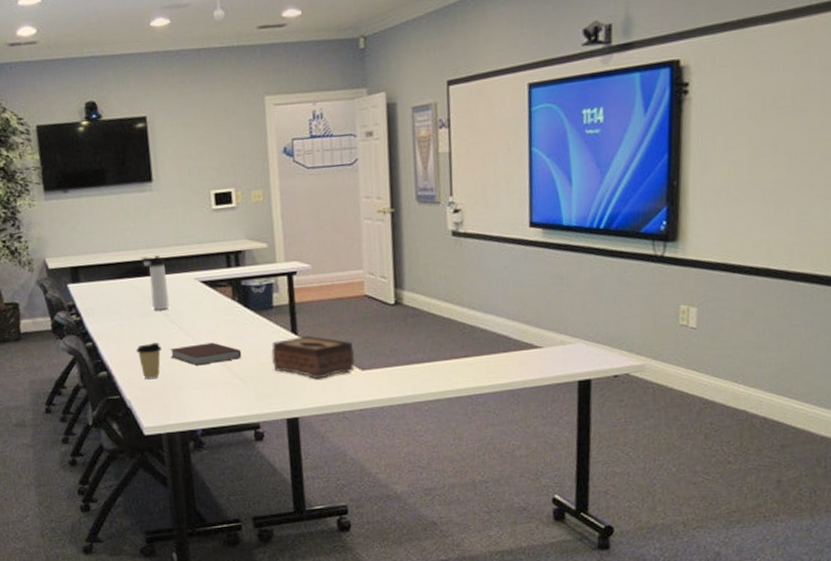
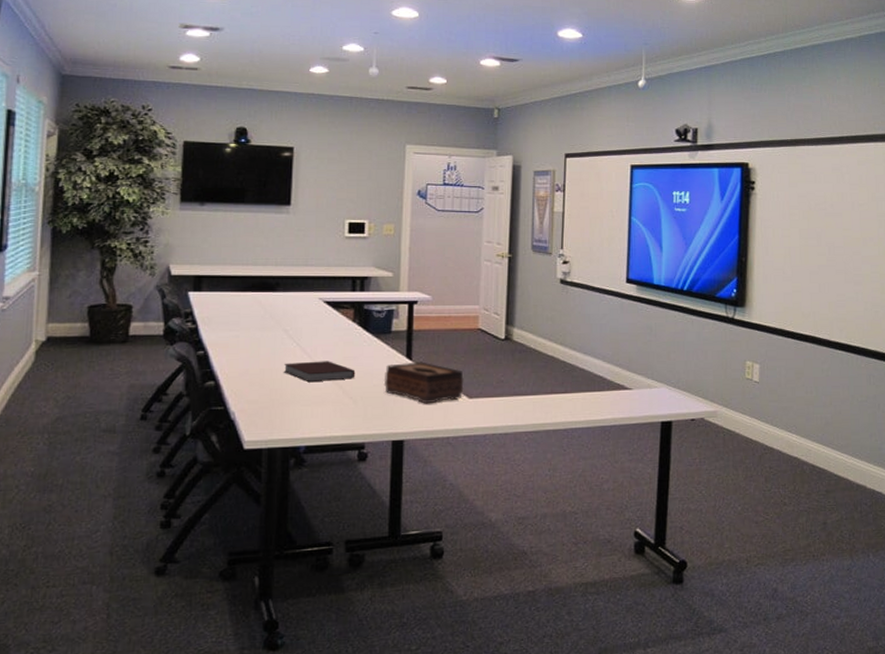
coffee cup: present [136,343,162,380] -> none [249,357,276,393]
thermos bottle: present [140,255,170,310] -> none [268,273,292,325]

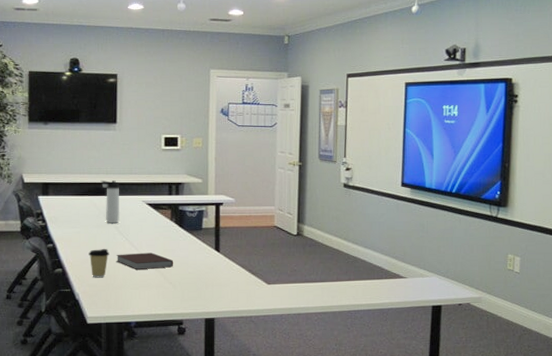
coffee cup: none [249,357,276,393] -> present [89,249,109,278]
thermos bottle: none [268,273,292,325] -> present [100,180,120,223]
tissue box: present [383,362,464,404] -> none [197,253,263,289]

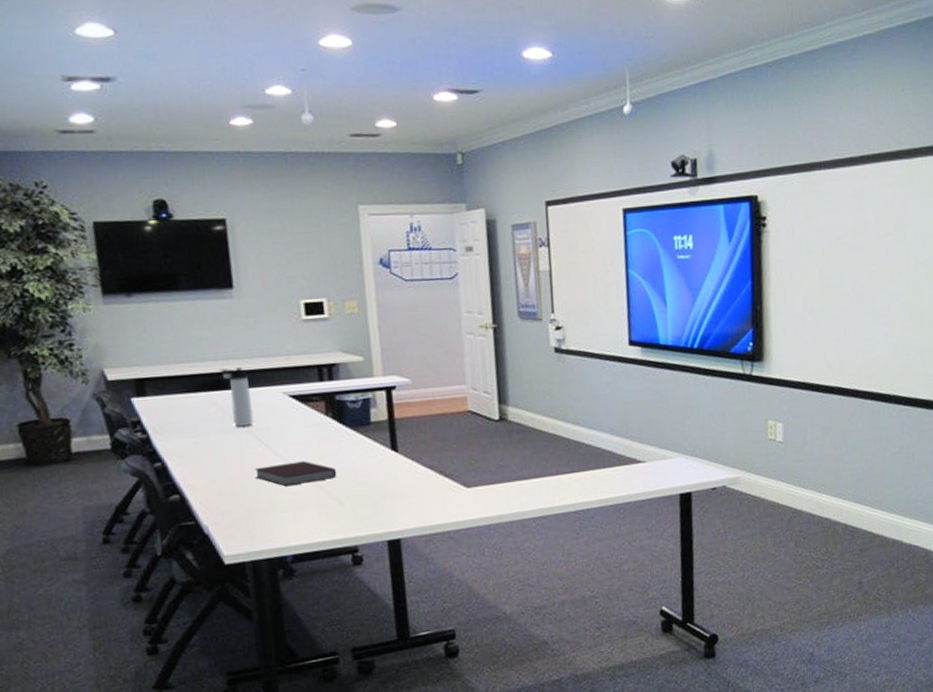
coffee cup: present [89,249,109,278] -> none [215,462,245,503]

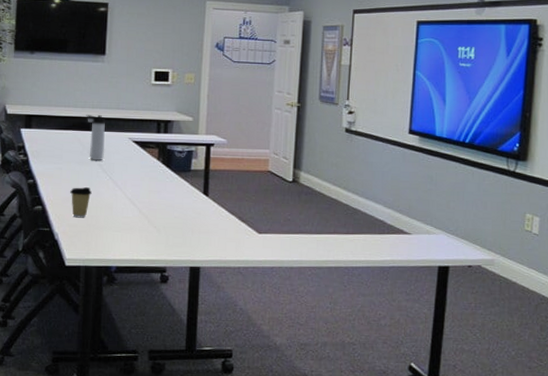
coffee cup: none [215,462,245,503] -> present [70,187,92,218]
notebook: present [255,461,337,487] -> none [98,193,159,212]

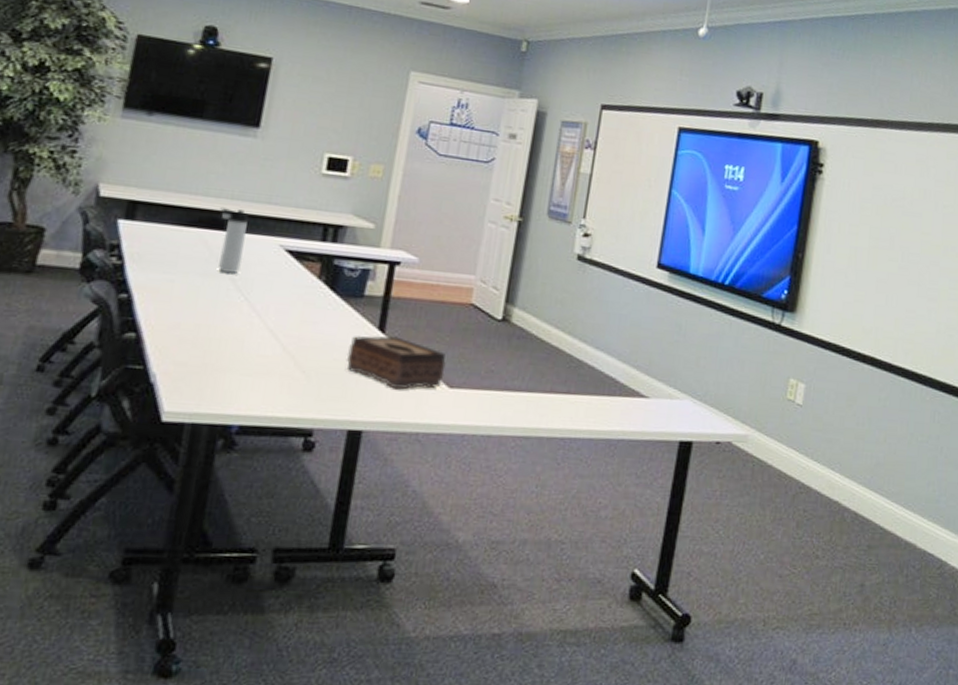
coffee cup: present [70,187,92,218] -> none [182,309,216,354]
tissue box: none [183,198,254,237] -> present [346,336,446,390]

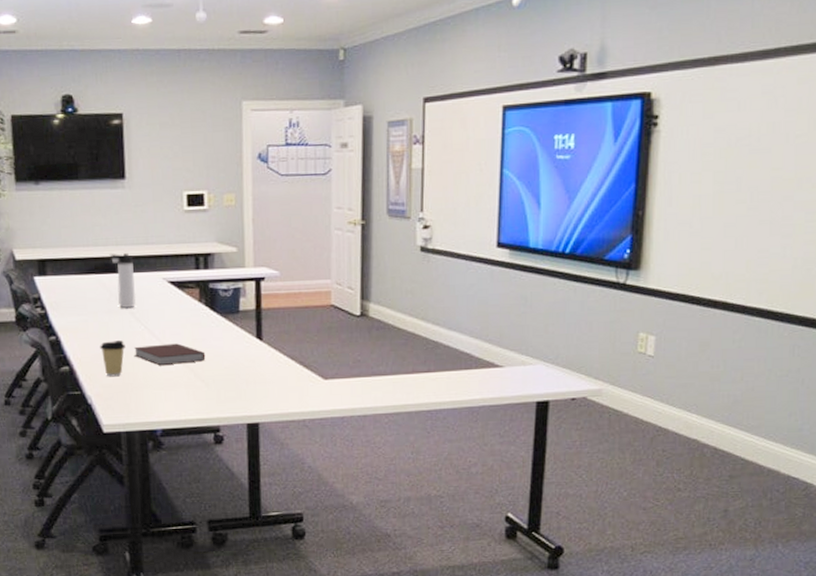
coffee cup: none [182,309,216,354] -> present [100,340,126,377]
notebook: none [223,320,314,349] -> present [134,343,206,366]
tissue box: present [346,336,446,390] -> none [234,342,318,386]

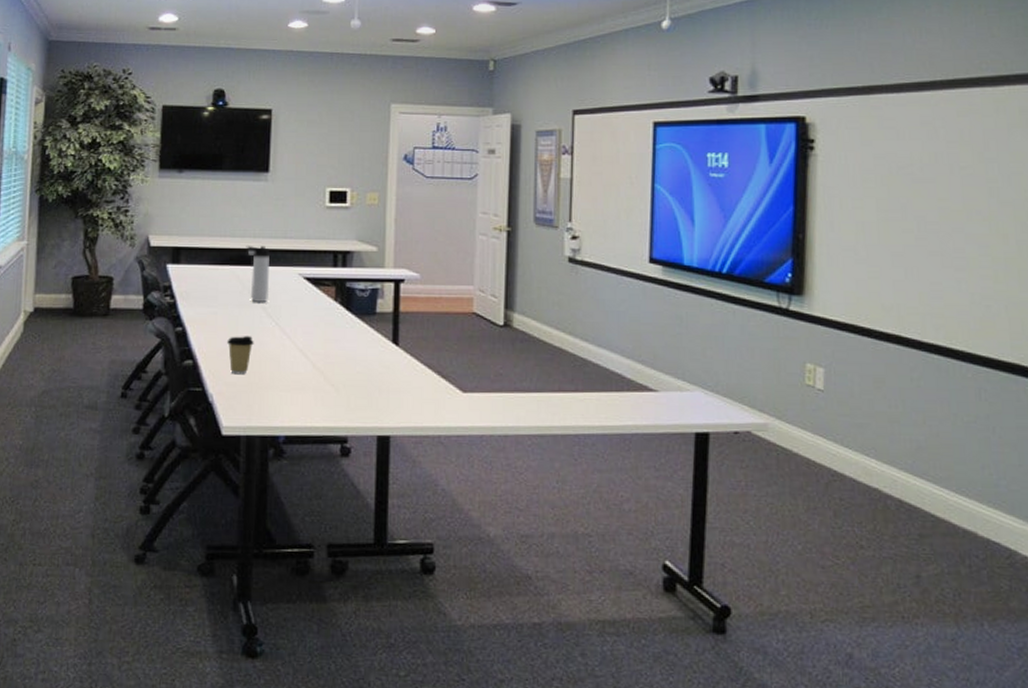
notebook: present [134,343,206,366] -> none [262,343,338,366]

